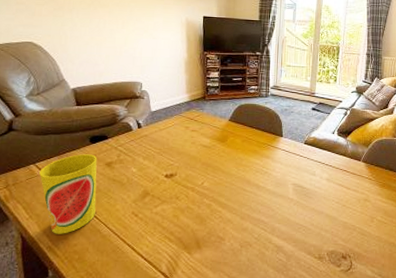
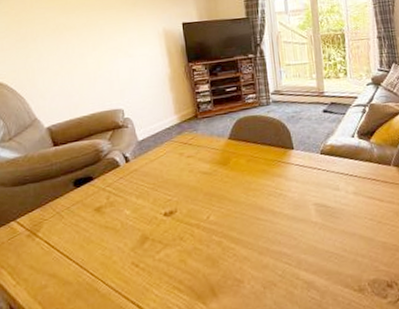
cup: present [39,154,98,234] -> none [22,200,90,300]

